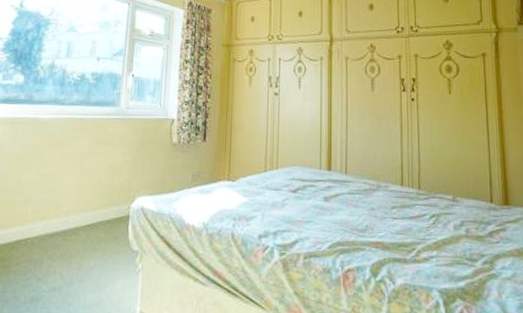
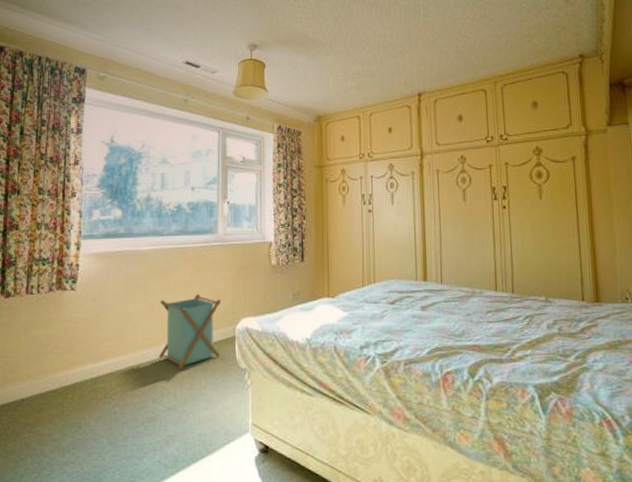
laundry basket: none [48,167,117,248] -> present [159,293,221,370]

